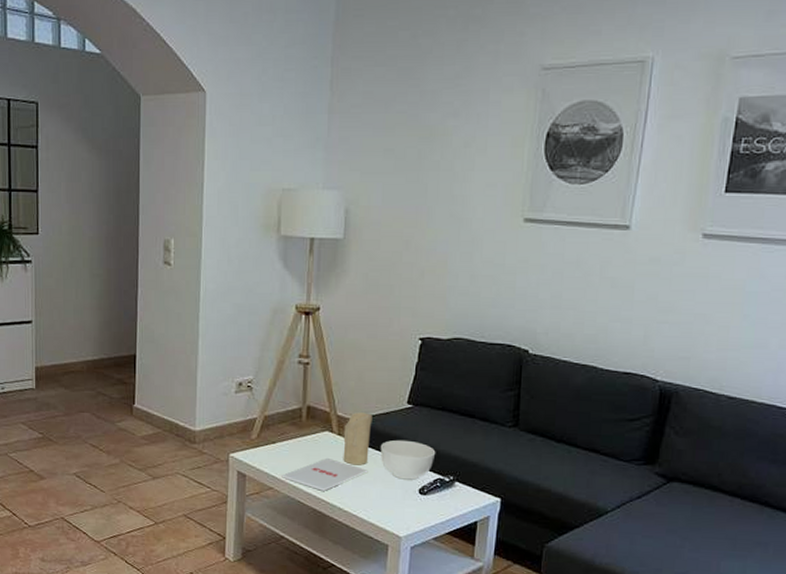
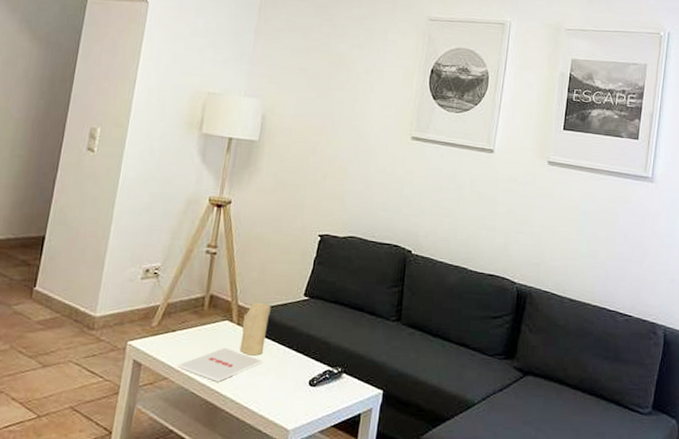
bowl: present [380,439,436,480] -> none [275,330,327,371]

